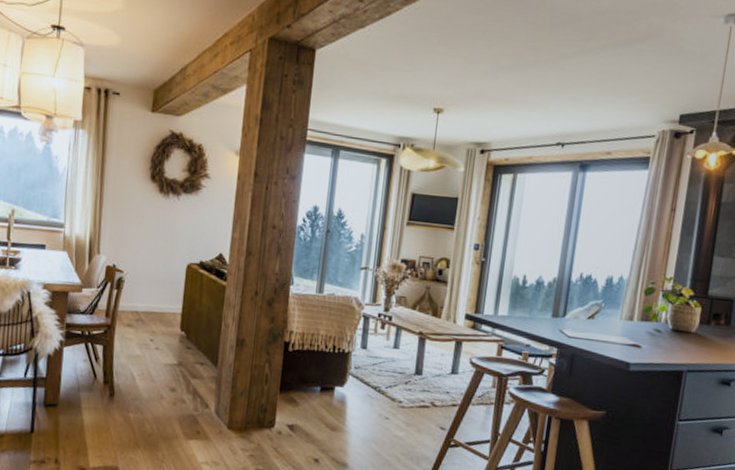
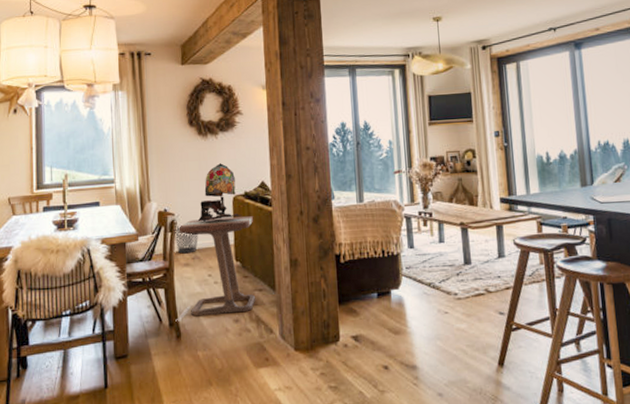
side table: none [110,280,205,383] -> present [175,216,256,322]
wastebasket: none [120,284,145,315] -> present [174,226,198,254]
table lamp: none [145,226,194,286] -> present [196,163,242,222]

